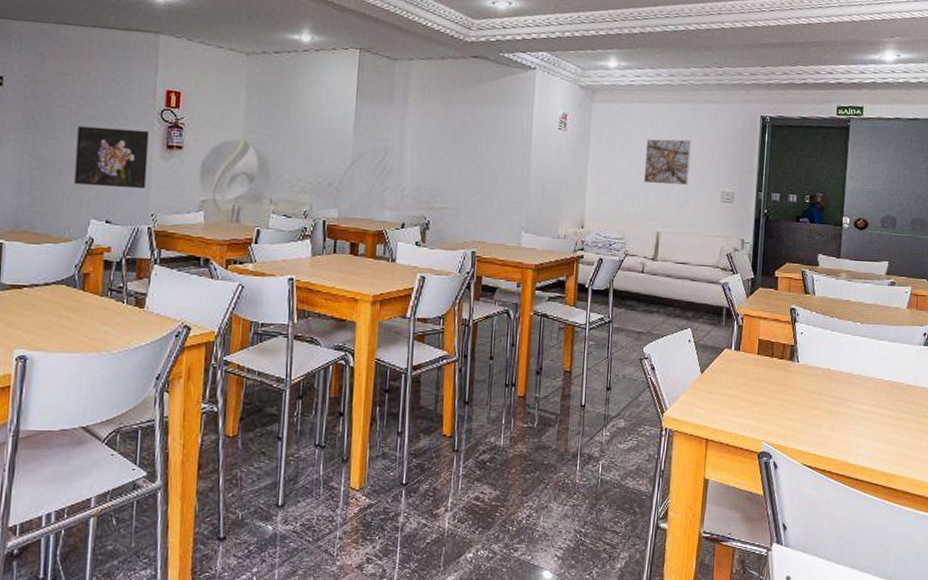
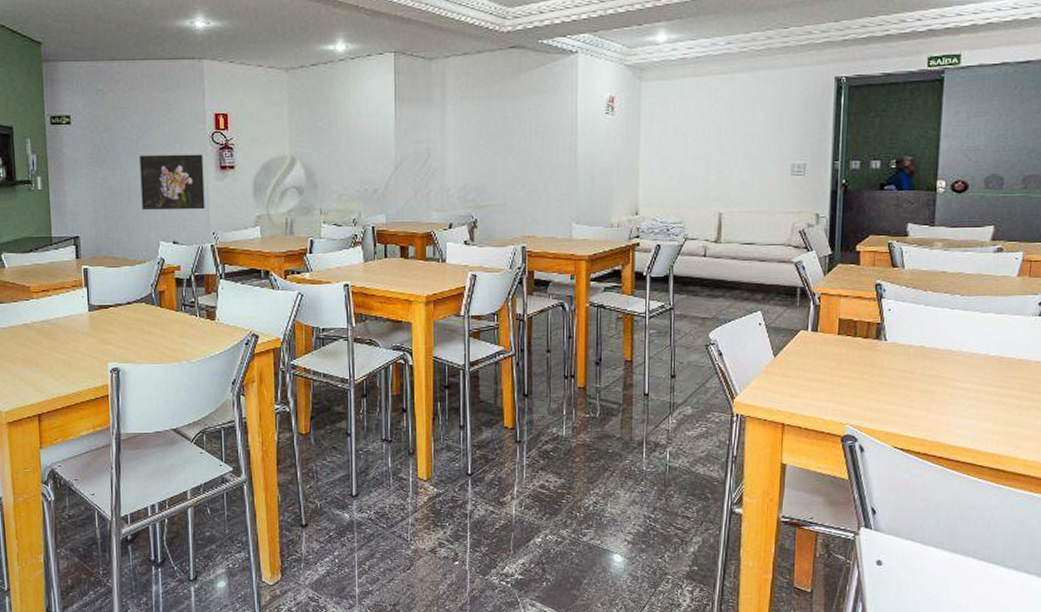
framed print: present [643,139,691,186] -> none [702,111,754,162]

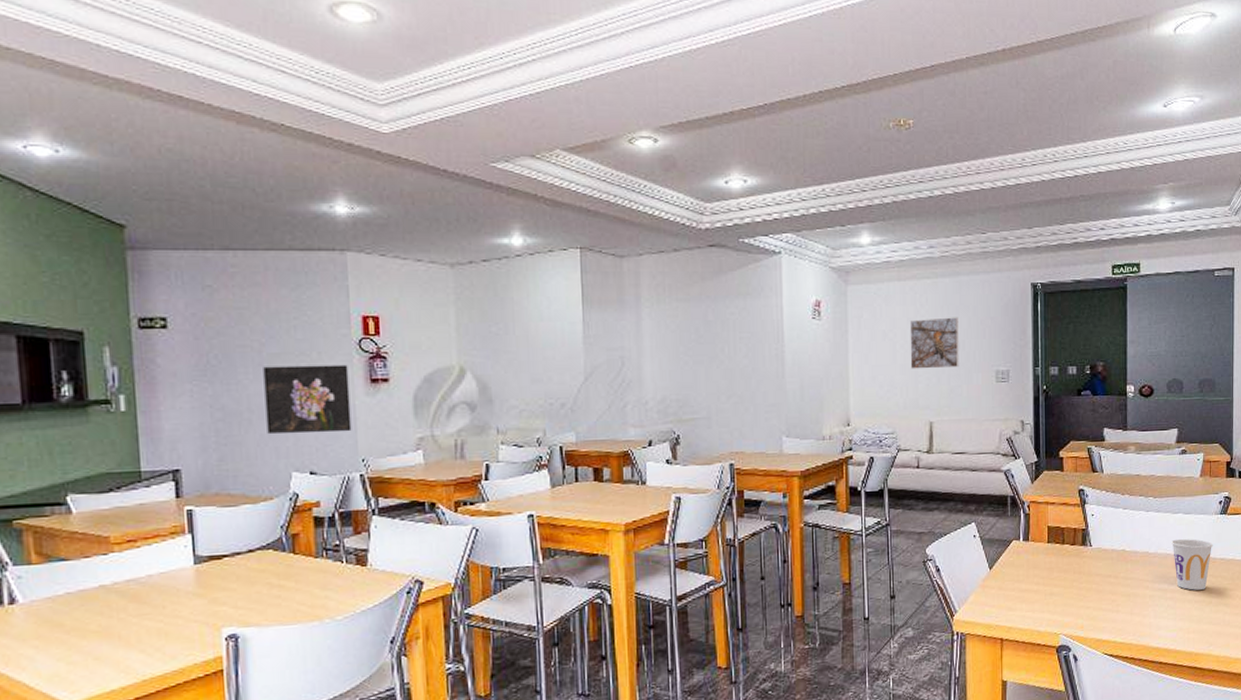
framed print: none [702,111,754,162] -> present [909,317,959,369]
cup: none [979,339,1028,392] -> present [1172,539,1213,591]

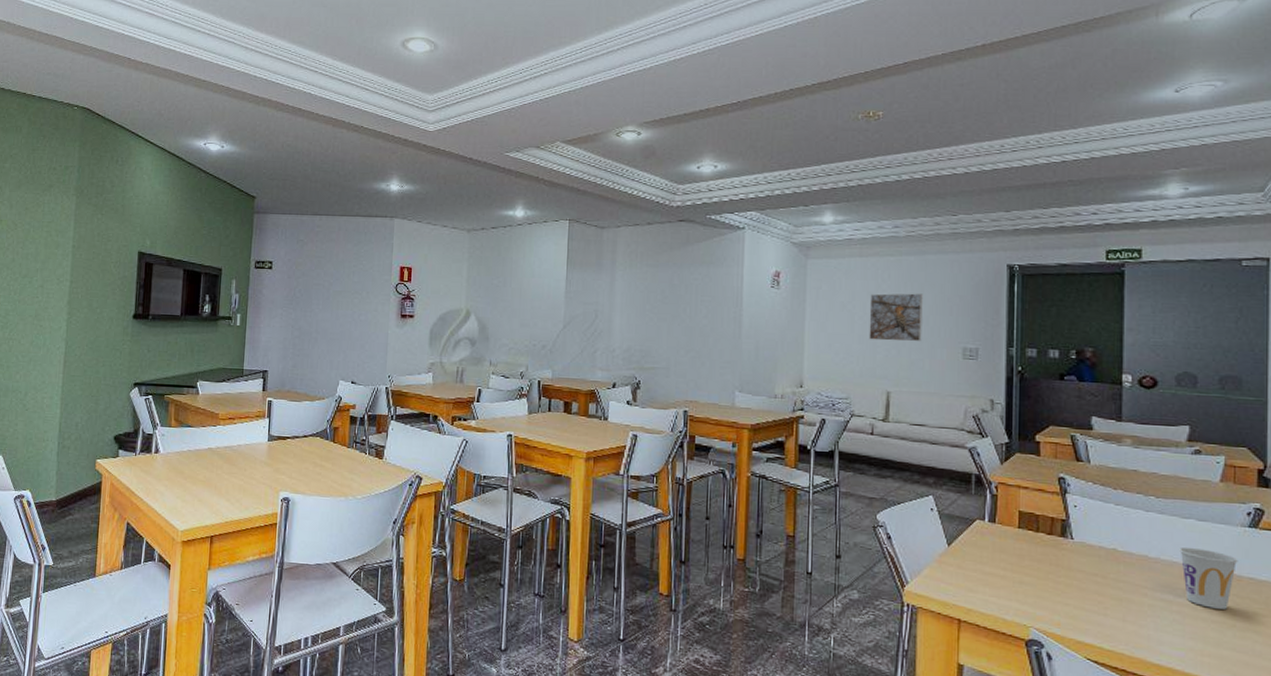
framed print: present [263,364,352,435] -> none [326,300,386,354]

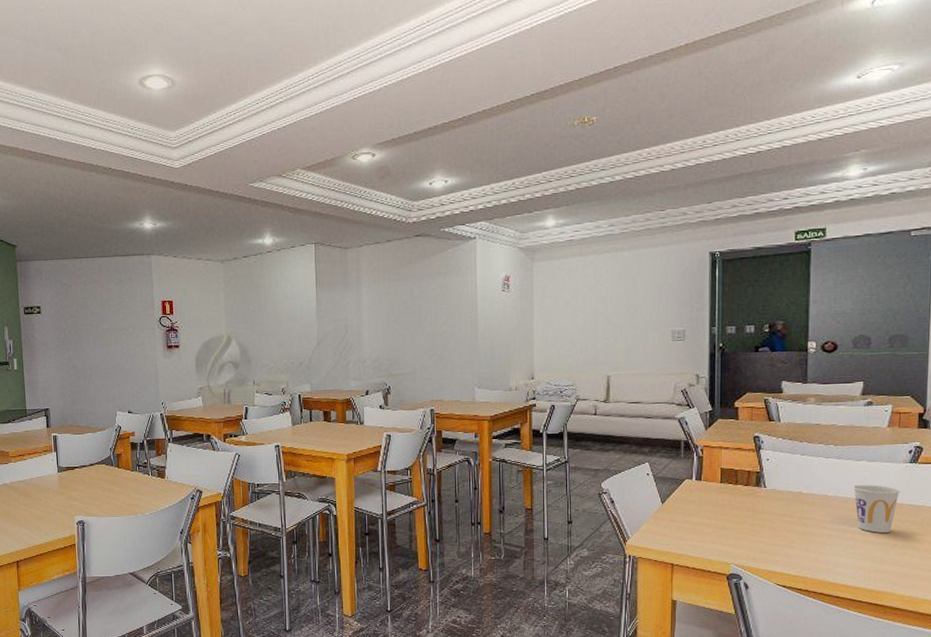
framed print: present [869,293,923,342] -> none [590,285,636,331]

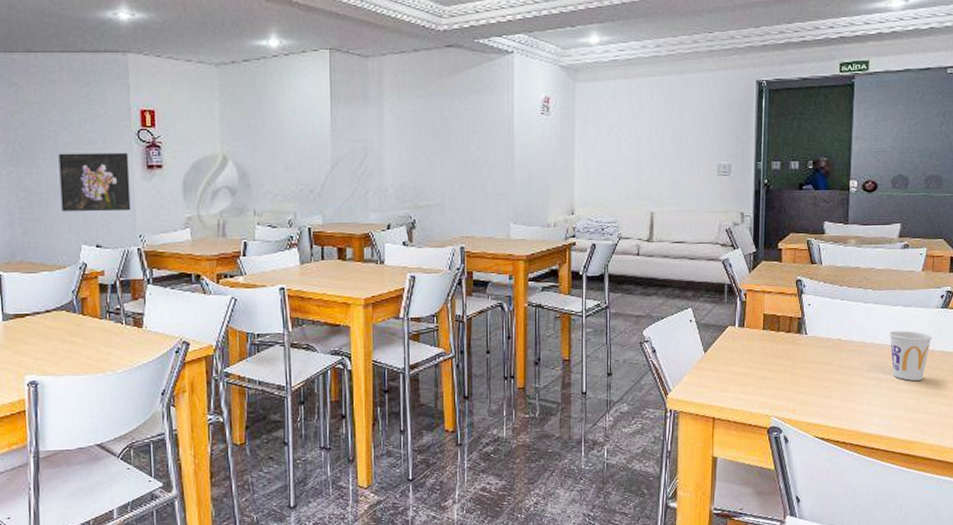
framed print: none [99,336,155,385] -> present [58,152,131,213]

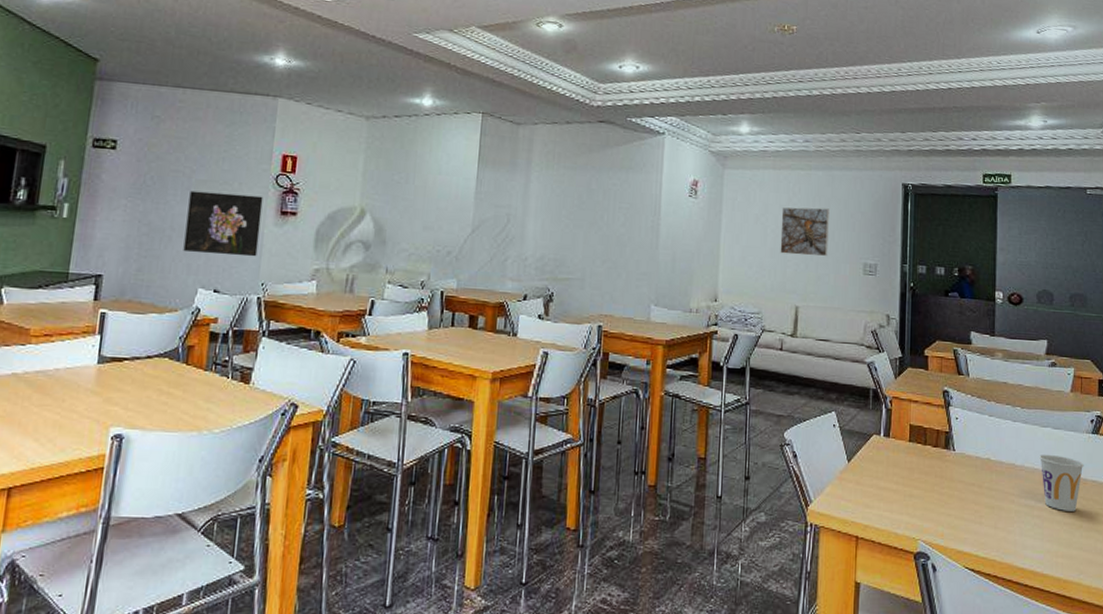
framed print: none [634,113,682,162] -> present [780,207,829,257]

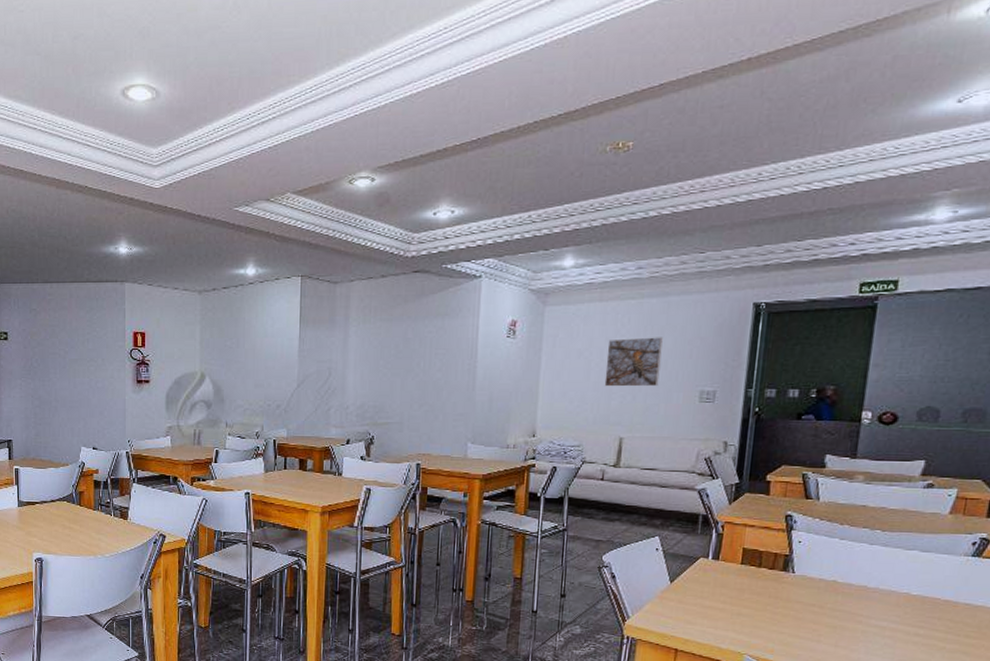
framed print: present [183,190,264,257] -> none [66,368,122,420]
cup: present [1040,455,1084,511] -> none [899,577,957,633]

